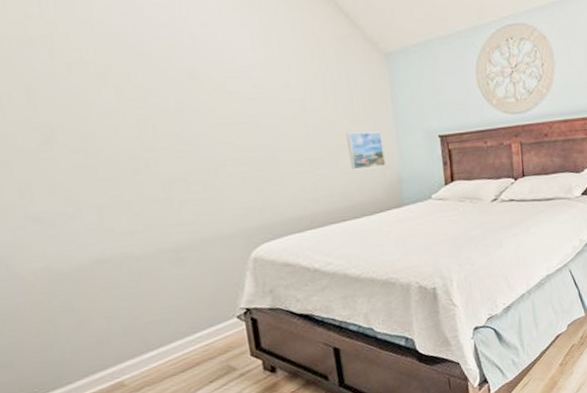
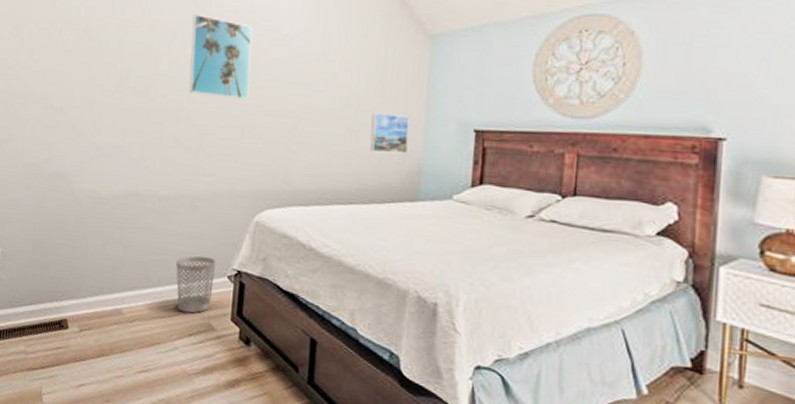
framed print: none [120,50,214,141] -> present [189,13,253,99]
wastebasket: none [175,303,226,364] -> present [176,255,217,314]

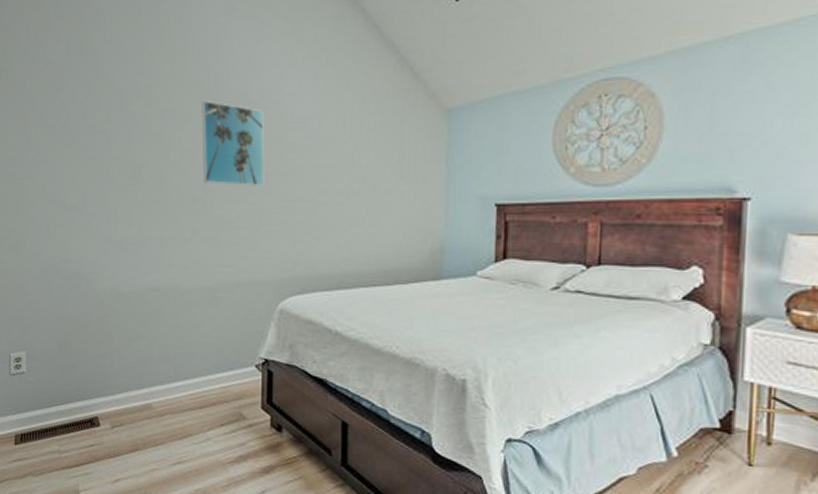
wastebasket: present [176,255,217,314] -> none [203,346,243,404]
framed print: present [369,112,410,155] -> none [390,192,429,233]

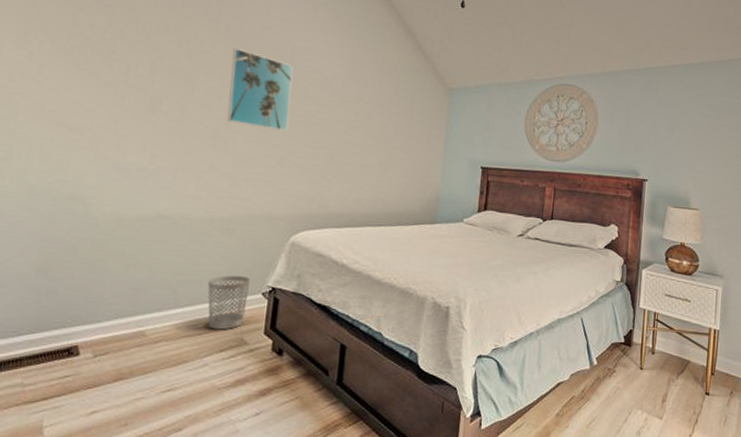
wastebasket: none [203,346,243,404] -> present [207,275,251,330]

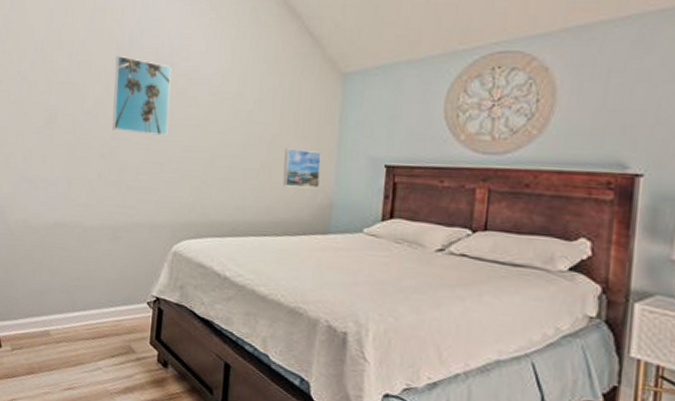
wastebasket: present [207,275,251,330] -> none [99,282,137,337]
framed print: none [397,148,431,185] -> present [282,148,322,189]

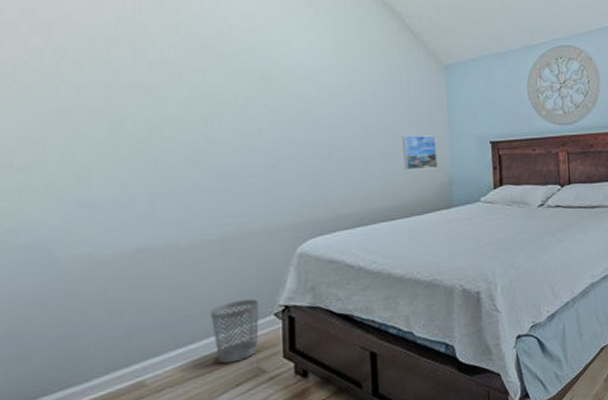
wastebasket: none [99,282,137,337] -> present [211,298,260,364]
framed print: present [112,55,172,136] -> none [200,52,276,135]

